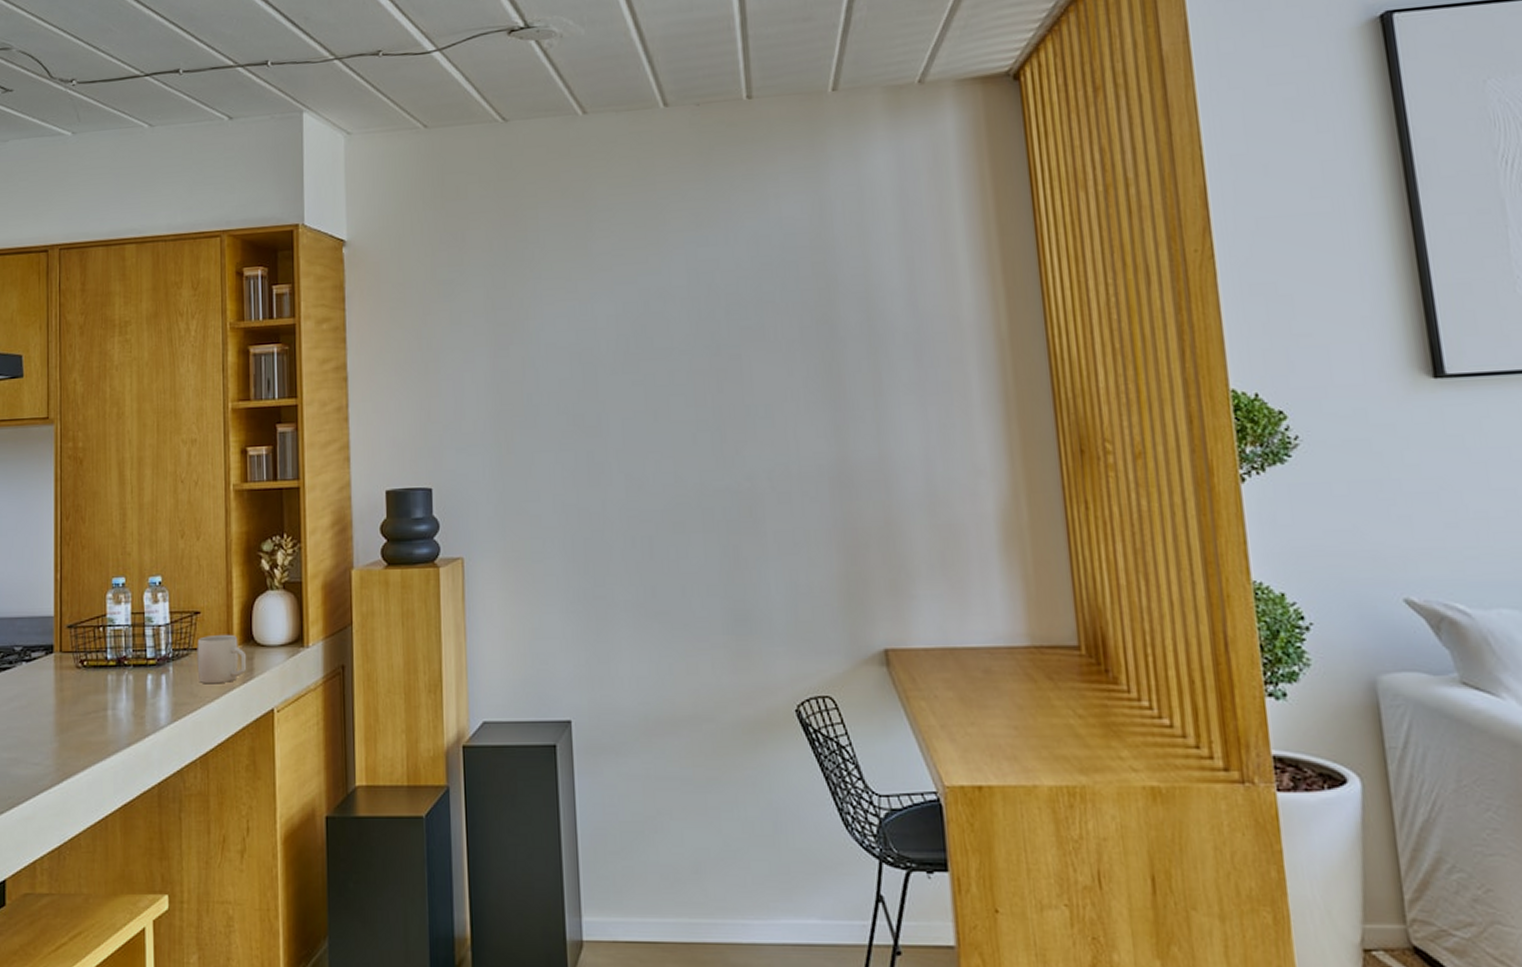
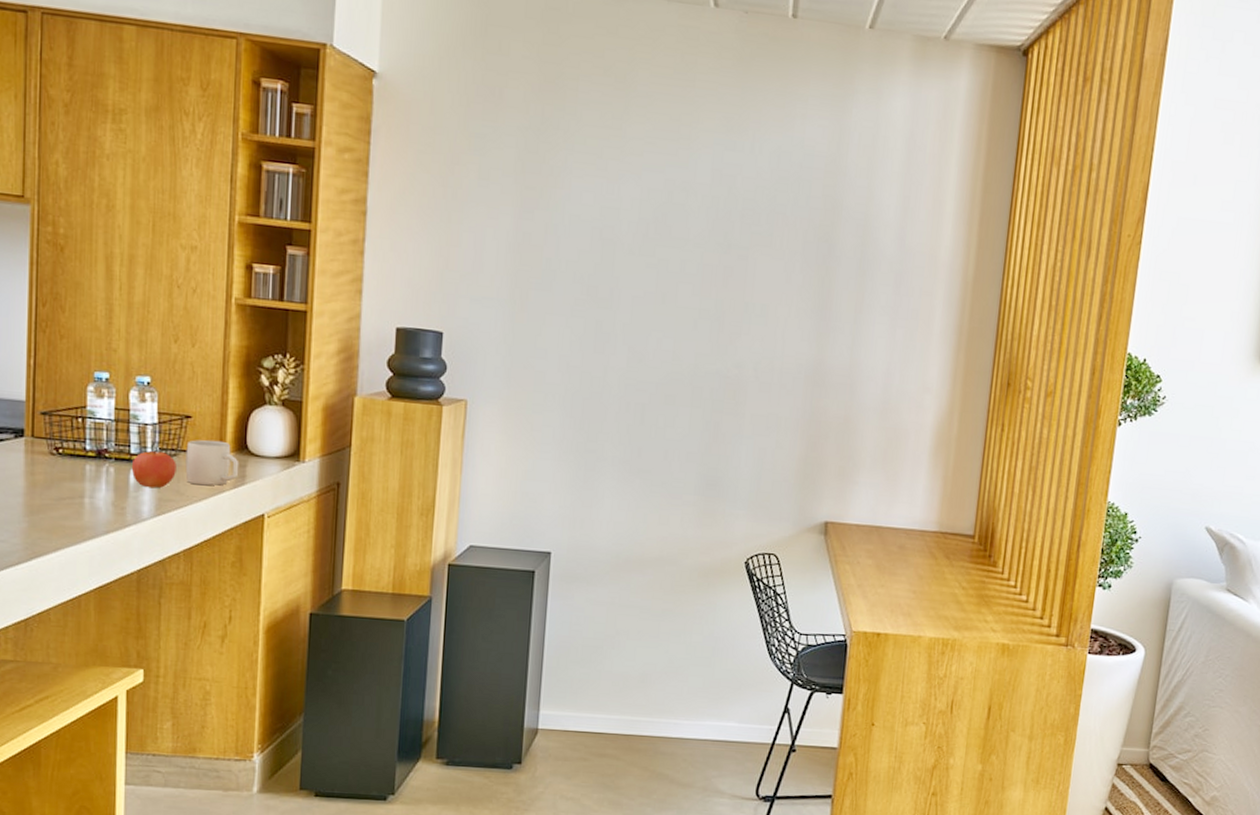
fruit: none [148,652,189,693] -> present [131,450,177,489]

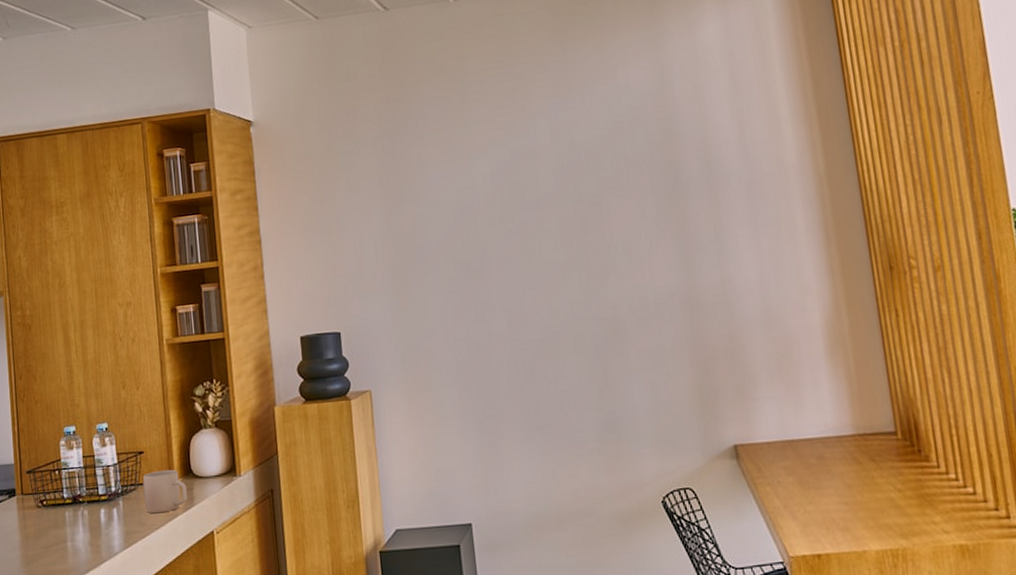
fruit: present [131,450,177,489] -> none [100,488,137,524]

